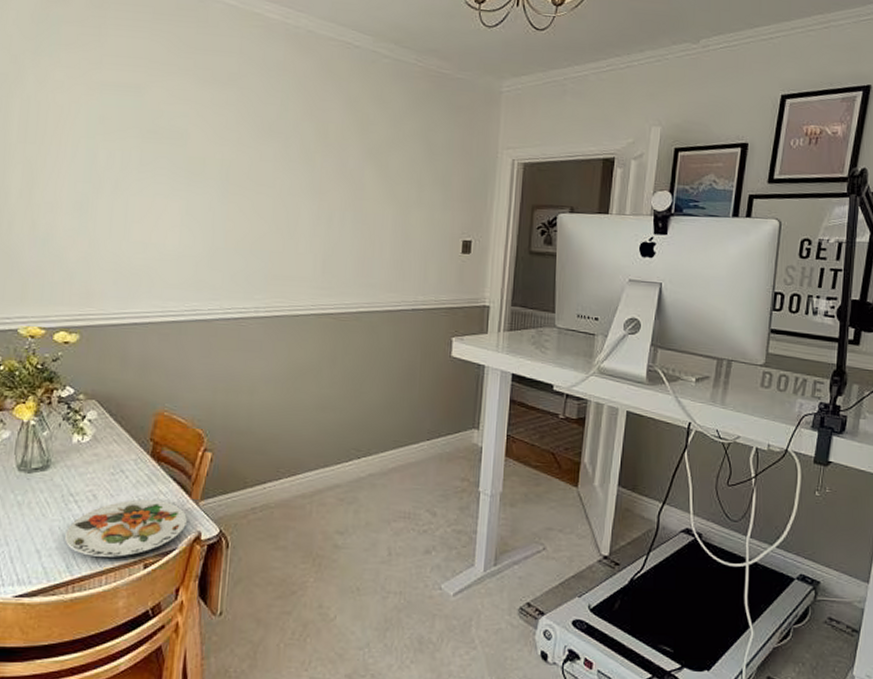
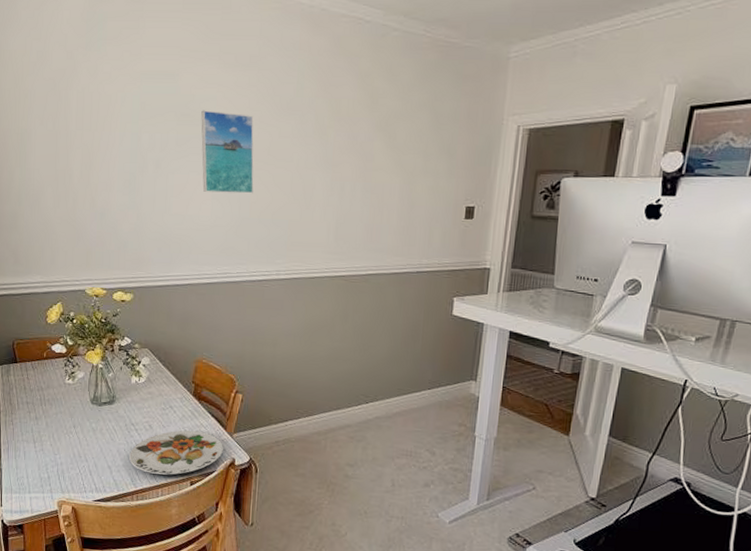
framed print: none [170,127,231,221] -> present [201,110,254,194]

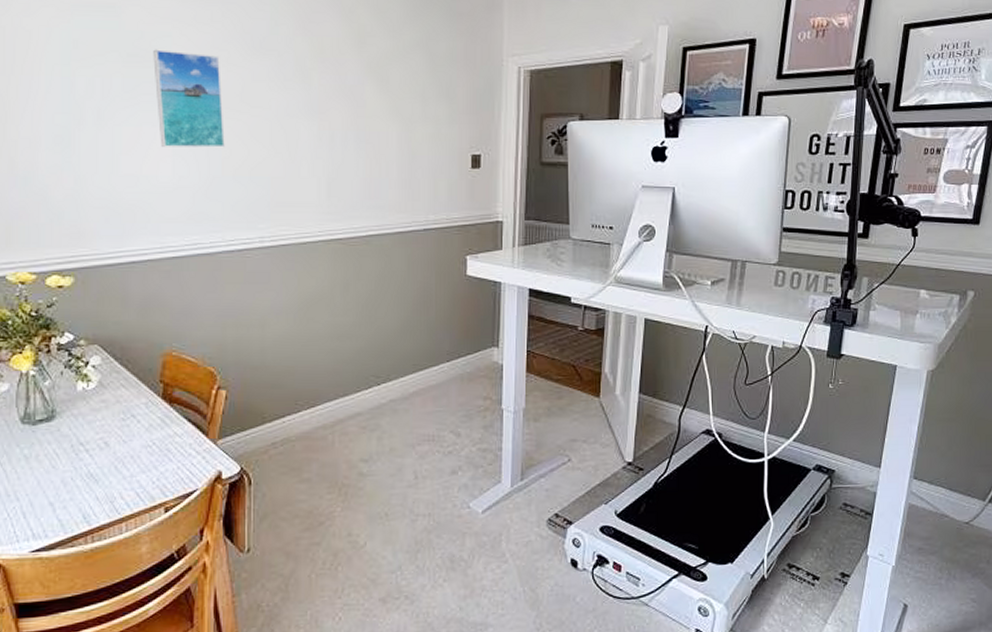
plate: present [129,430,223,475] -> none [79,443,205,505]

